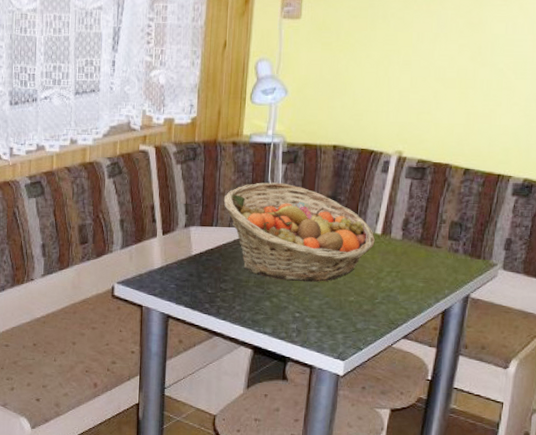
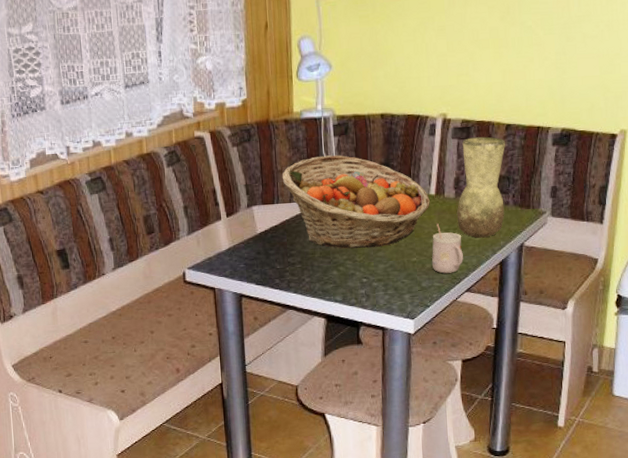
mug: none [369,264,405,317] -> present [431,224,463,274]
vase: none [401,179,462,284] -> present [456,136,506,238]

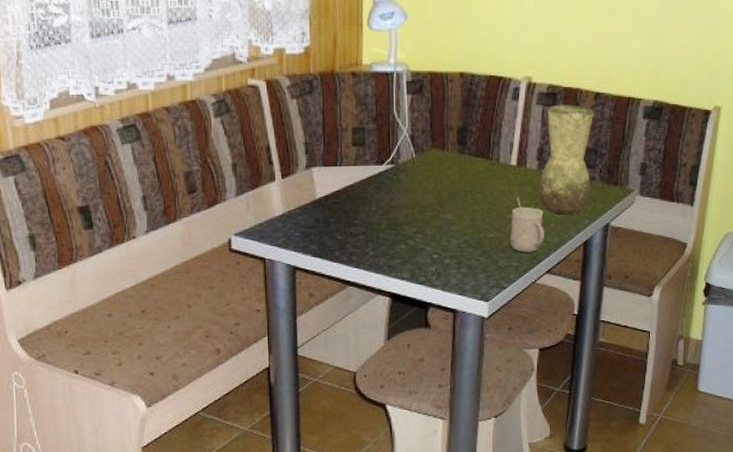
fruit basket: present [282,155,430,249] -> none [346,115,511,221]

